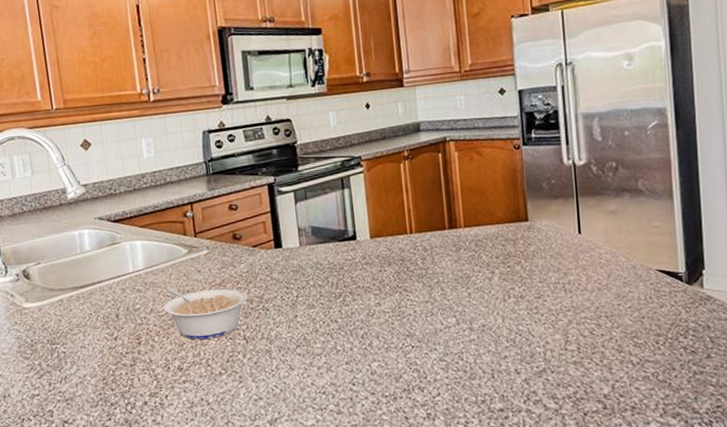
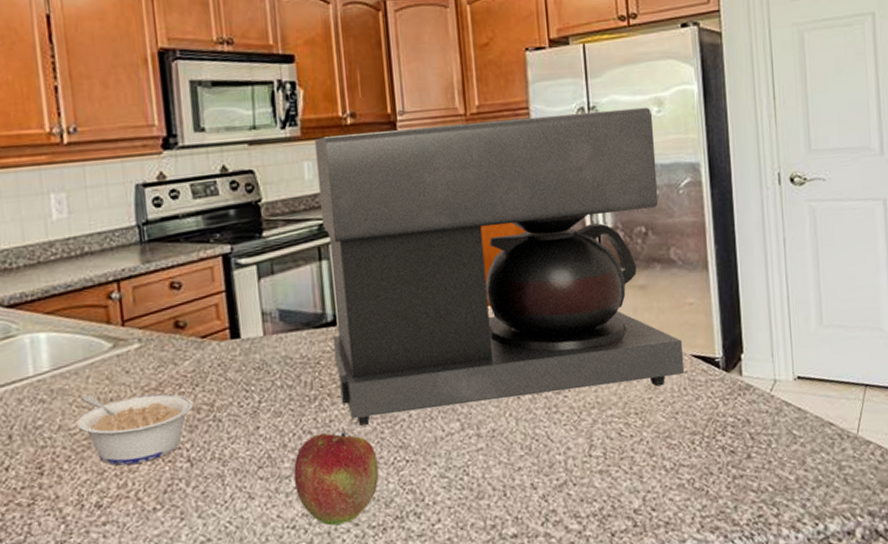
fruit: none [324,322,390,393] -> present [294,432,379,525]
coffee maker: none [337,61,651,318] -> present [314,107,685,425]

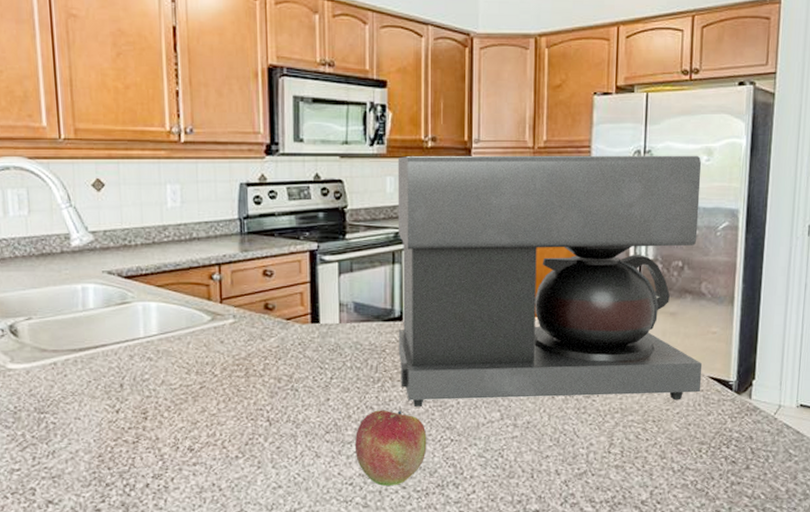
legume: present [76,393,193,466] -> none [176,357,275,418]

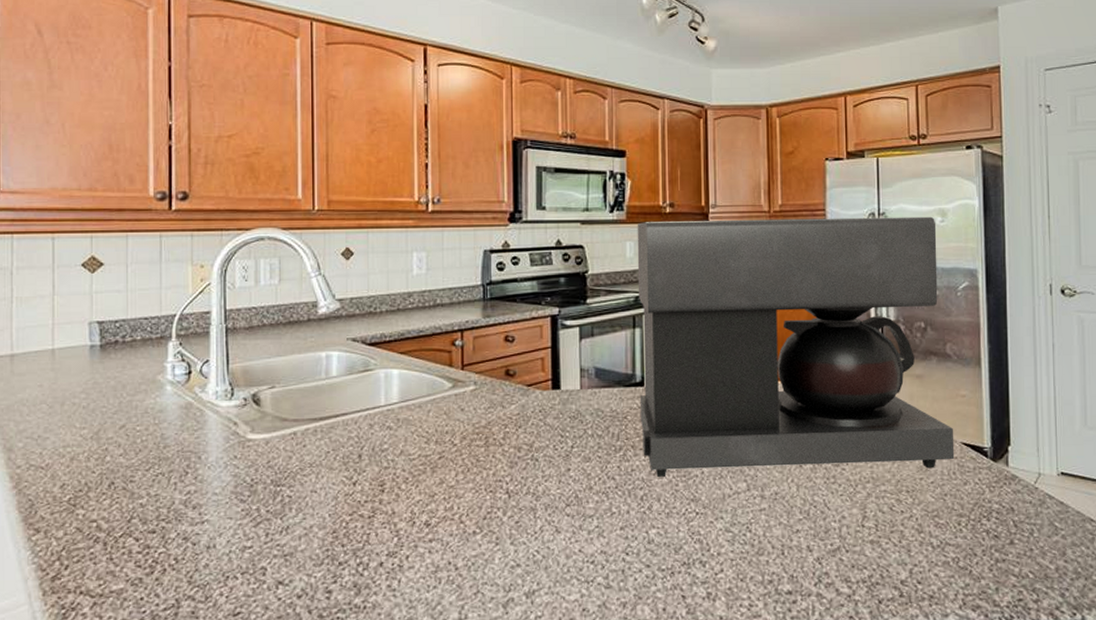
fruit: present [355,410,427,486] -> none [597,480,671,564]

